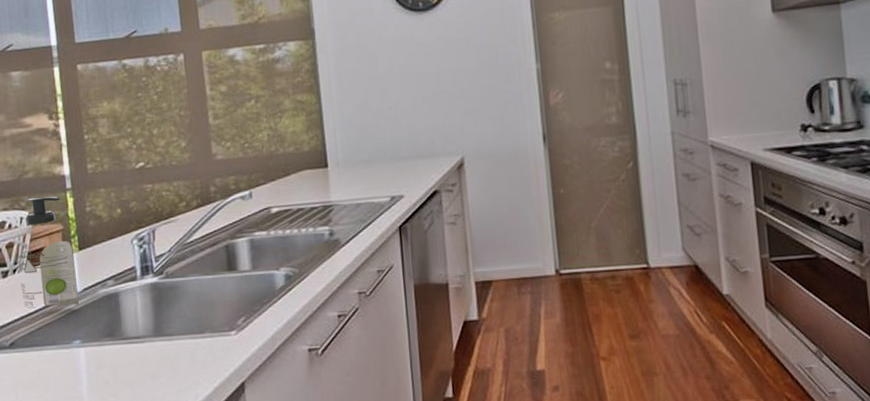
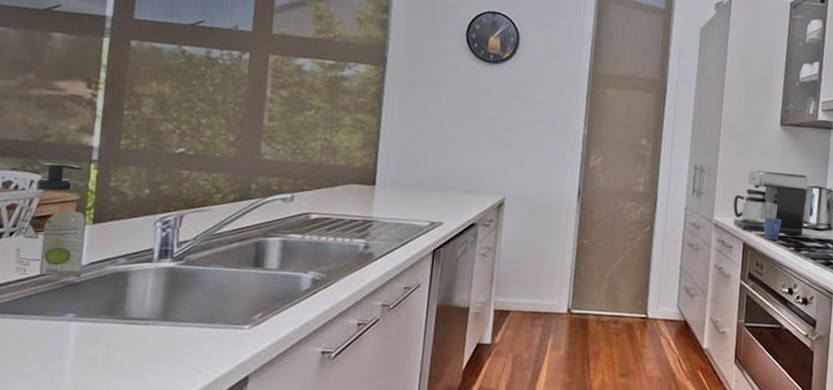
coffee maker: none [729,66,826,149] -> present [733,170,808,236]
mug: none [773,125,796,154] -> present [763,217,782,241]

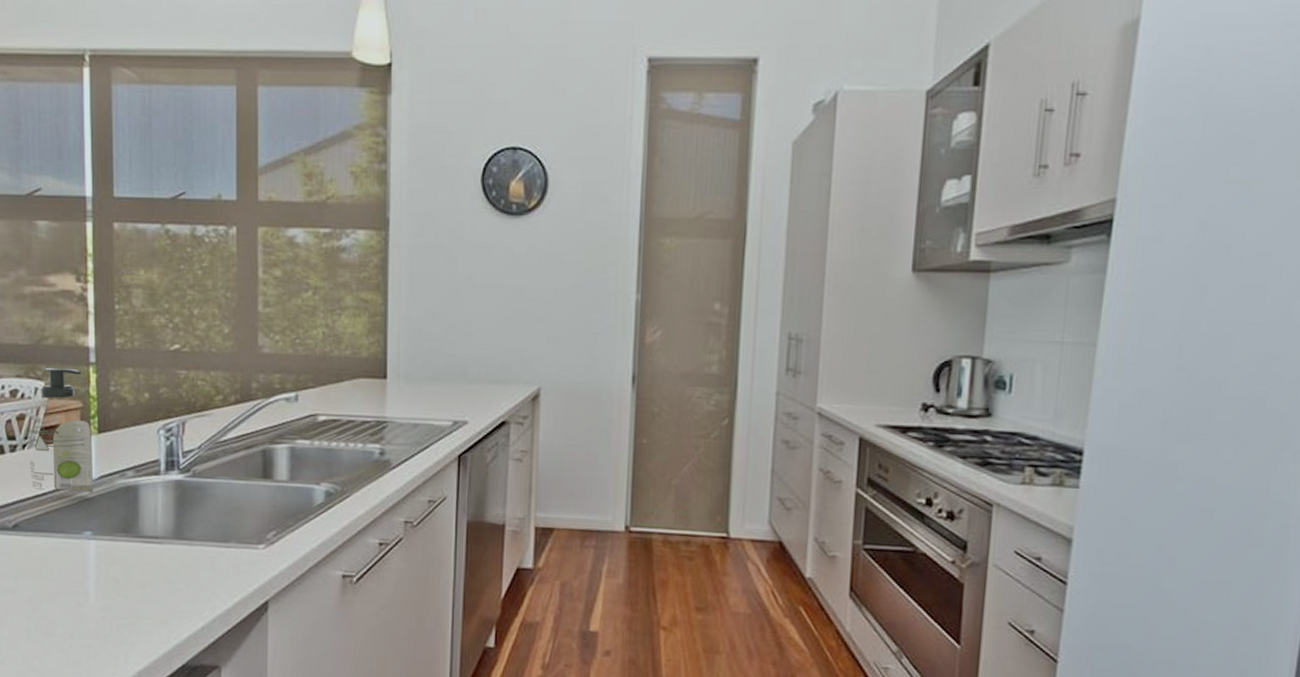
coffee maker: present [733,170,808,236] -> none [844,337,955,426]
mug: present [763,217,782,241] -> none [888,401,915,434]

